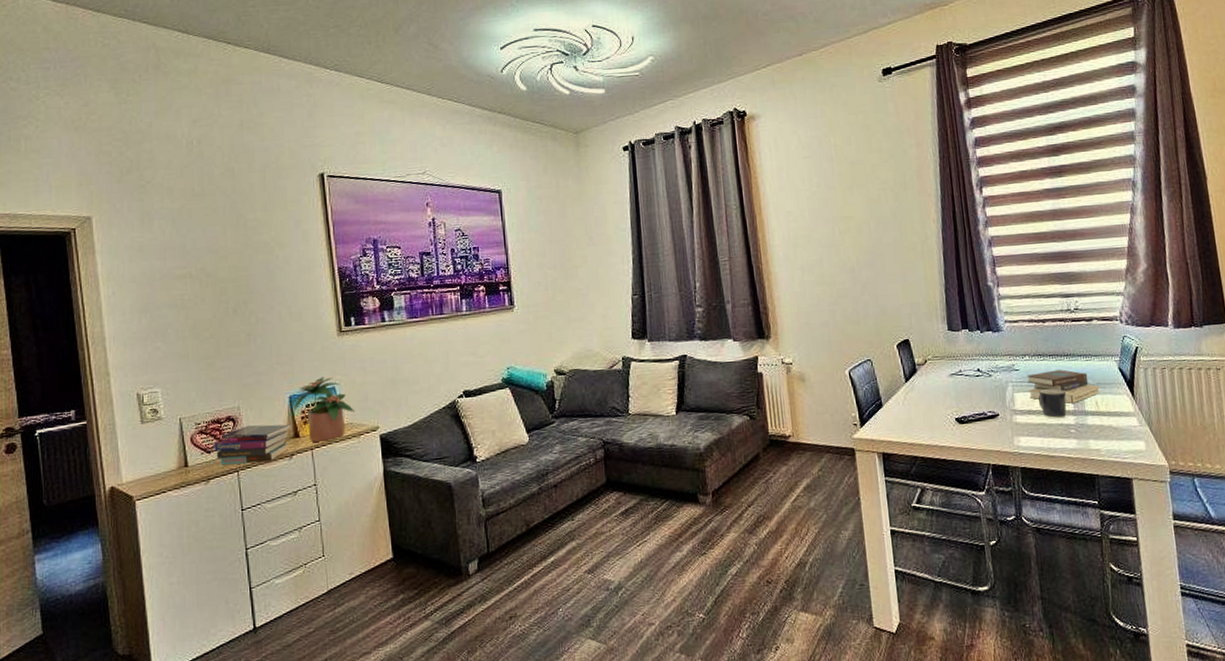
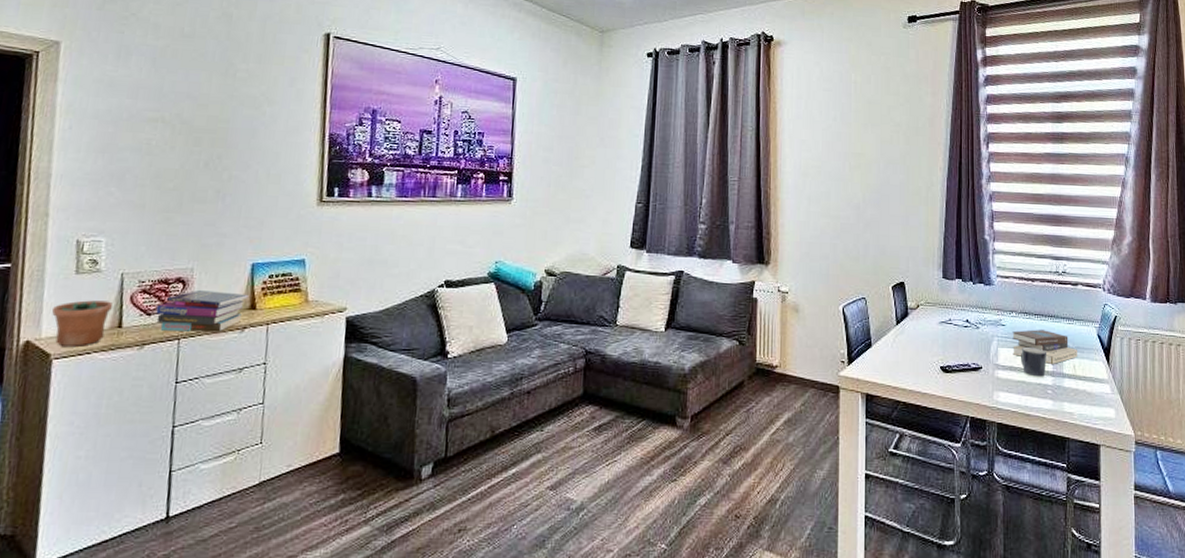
planter: none [128,444,176,488] -> present [52,300,112,346]
potted plant: present [291,376,354,443] -> none [253,247,323,318]

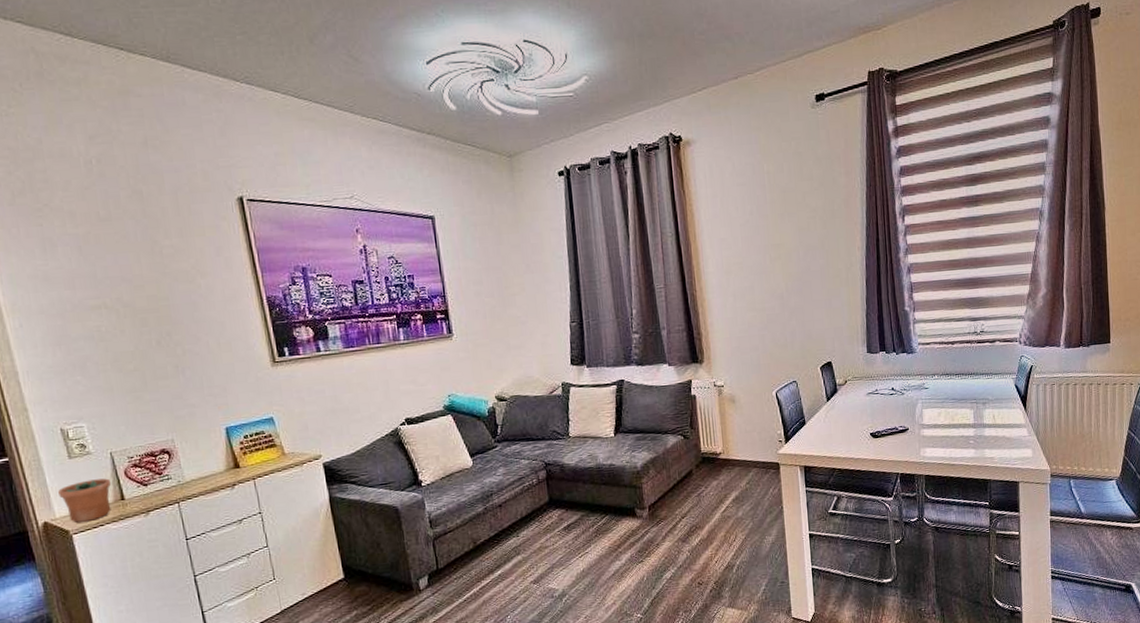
books: present [156,289,249,332] -> none [150,455,230,497]
books: present [1012,329,1077,364] -> none [935,387,997,418]
mug: present [1021,347,1047,379] -> none [944,404,969,433]

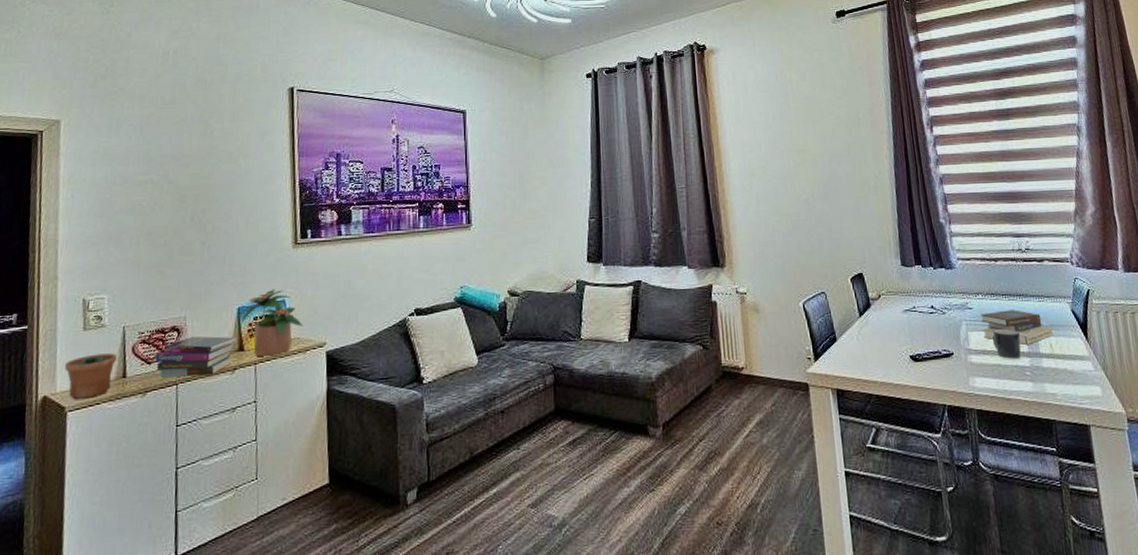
books: none [150,455,230,497] -> present [155,336,237,378]
potted plant: none [227,407,295,473] -> present [239,289,303,357]
books: none [935,387,997,418] -> present [980,310,1053,345]
mug: none [944,404,969,433] -> present [992,329,1022,361]

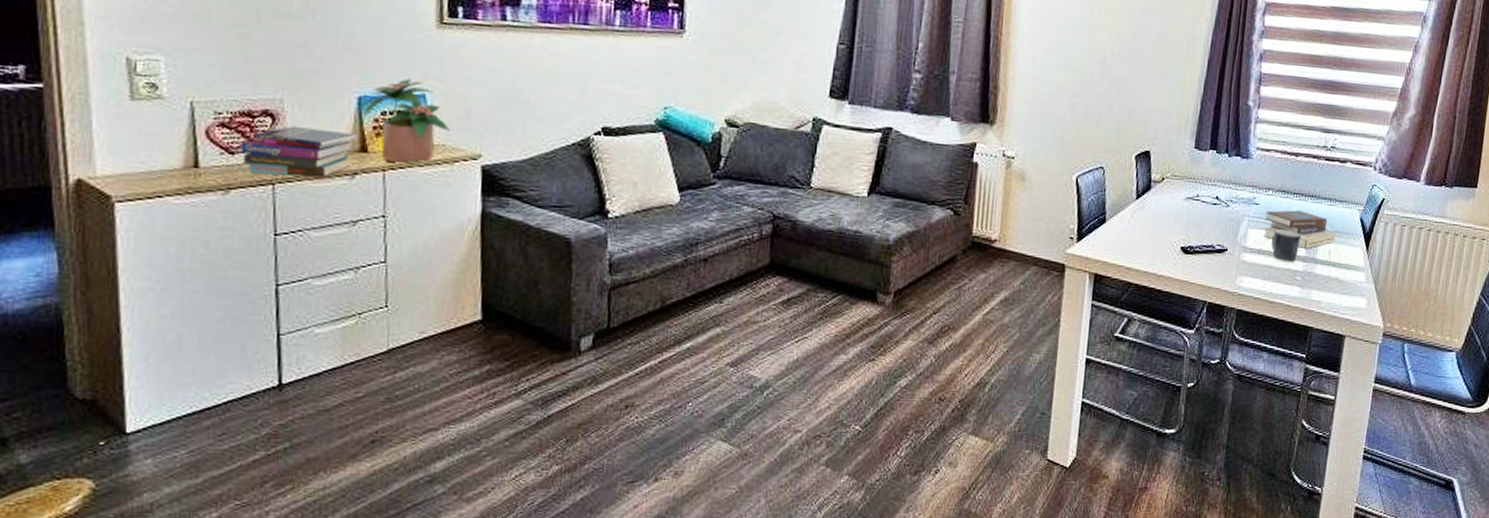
planter: present [65,353,117,399] -> none [106,132,183,188]

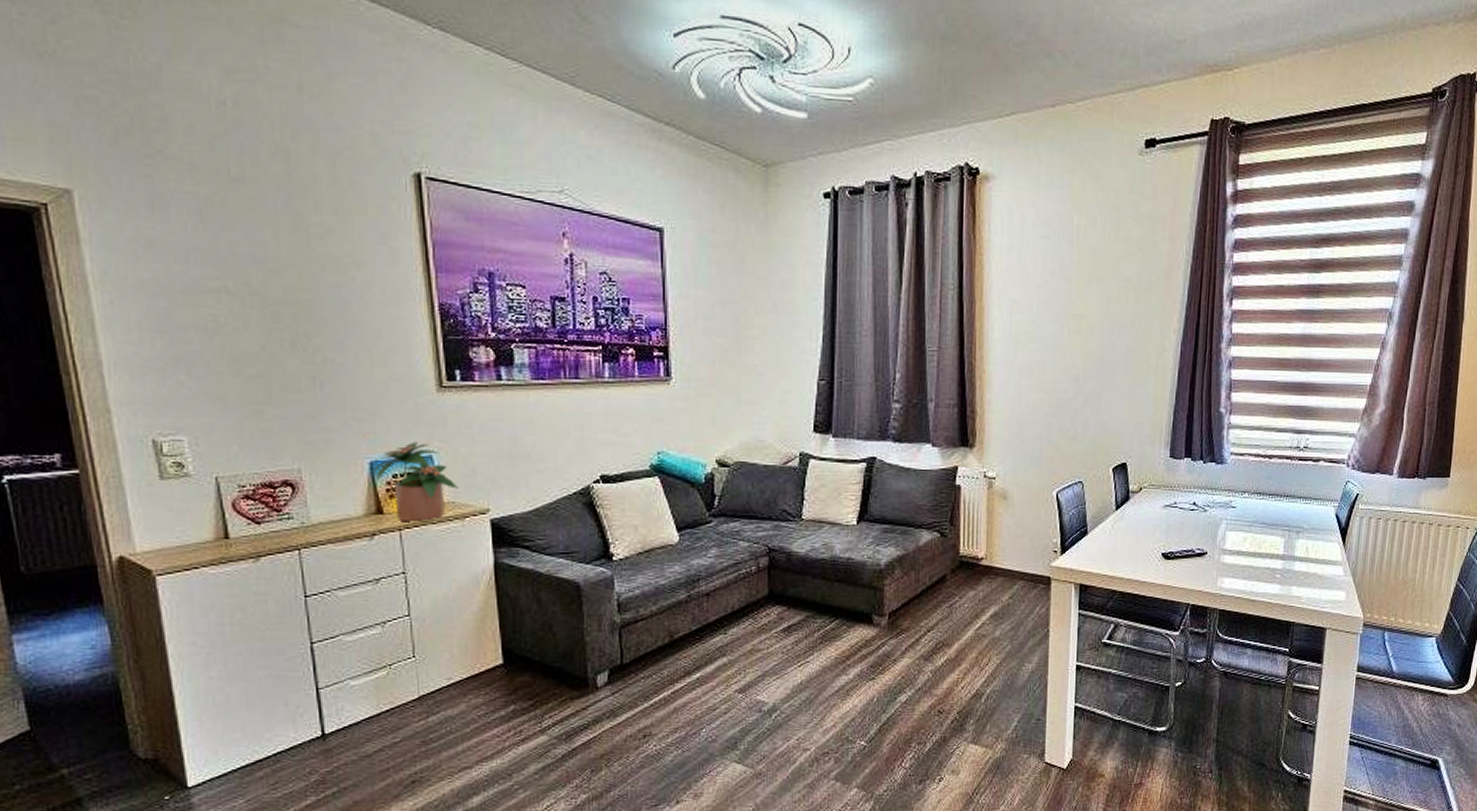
books: present [241,125,357,178] -> none [266,493,372,541]
books: present [1263,210,1335,249] -> none [1241,511,1312,547]
mug: present [1271,229,1302,265] -> none [1250,530,1279,563]

